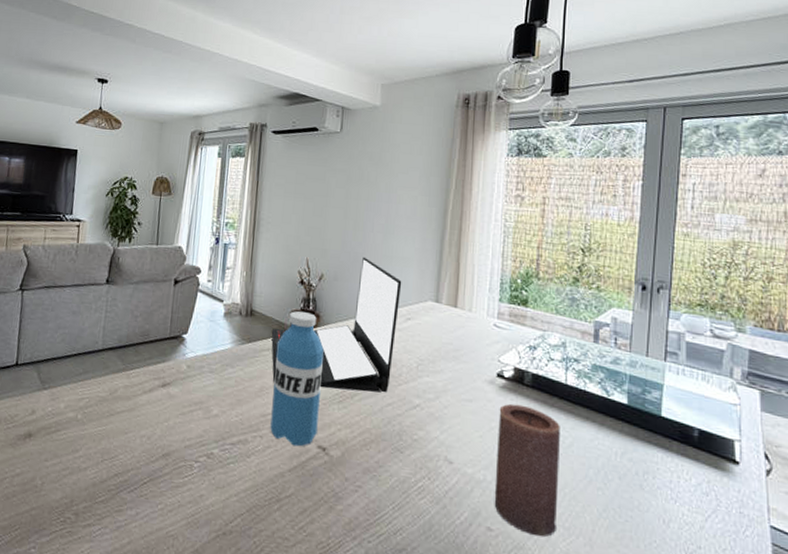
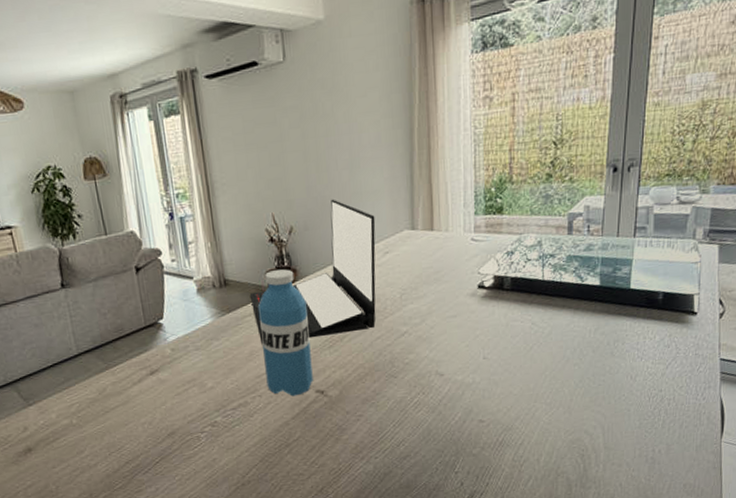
candle: present [494,403,560,537] -> none [482,308,540,417]

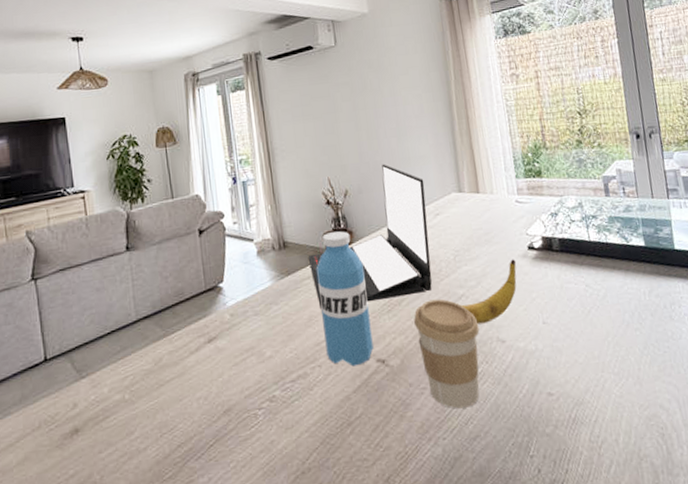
coffee cup: none [355,335,419,433] -> present [414,299,480,409]
banana: none [403,297,464,359] -> present [461,259,517,325]

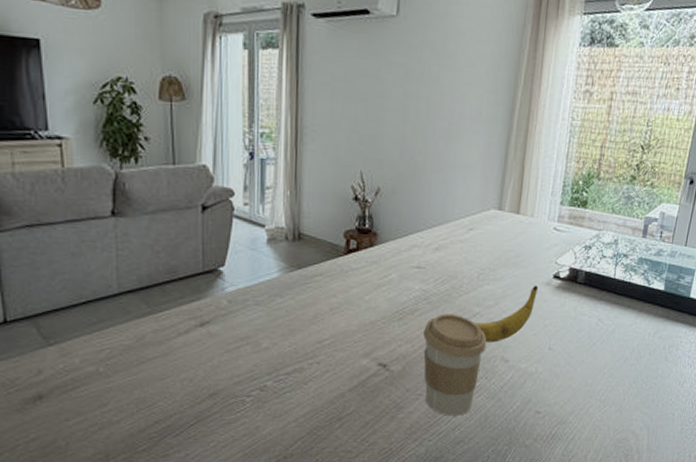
laptop: present [307,164,432,310] -> none [323,166,465,308]
water bottle: present [316,231,374,367] -> none [327,231,382,367]

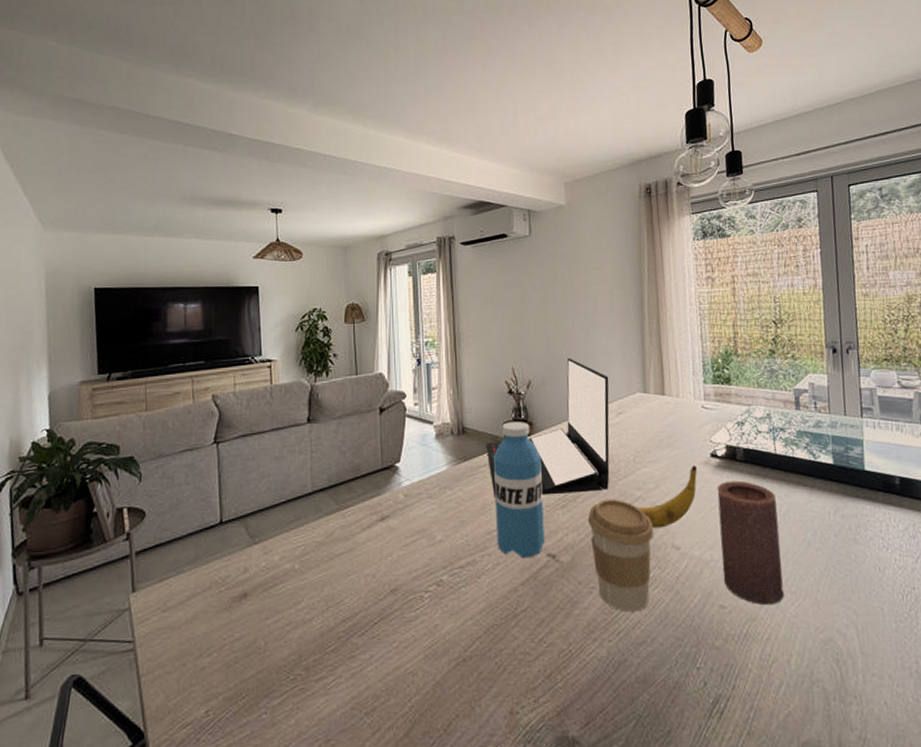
laptop: none [323,166,465,308] -> present [486,357,610,499]
water bottle: none [327,231,382,367] -> present [493,422,545,559]
candle: none [543,301,606,412] -> present [717,480,785,606]

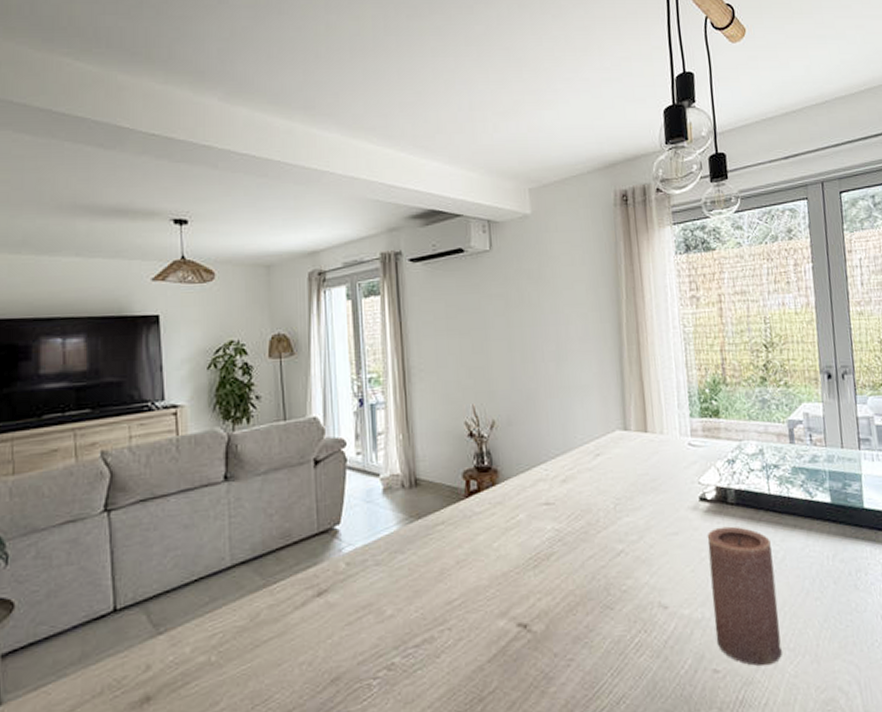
laptop: present [486,357,610,499] -> none [443,392,588,562]
water bottle: present [493,422,545,559] -> none [452,469,515,631]
coffee cup: present [588,499,654,612] -> none [564,554,639,685]
banana: present [637,465,698,528] -> none [620,511,686,586]

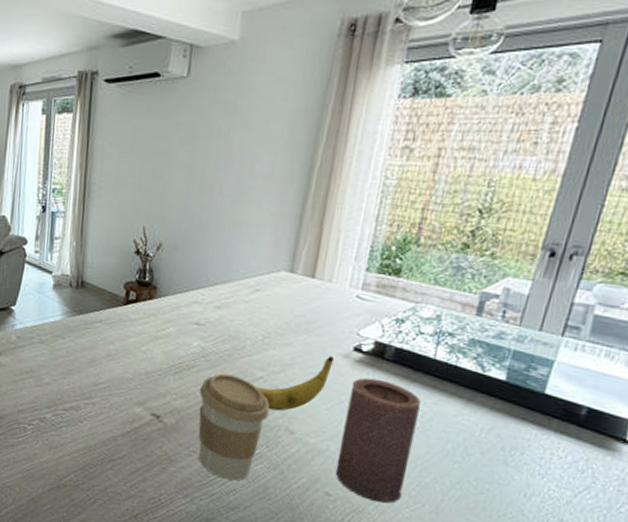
coffee cup: none [564,554,639,685] -> present [198,373,270,481]
banana: none [620,511,686,586] -> present [256,356,335,411]

